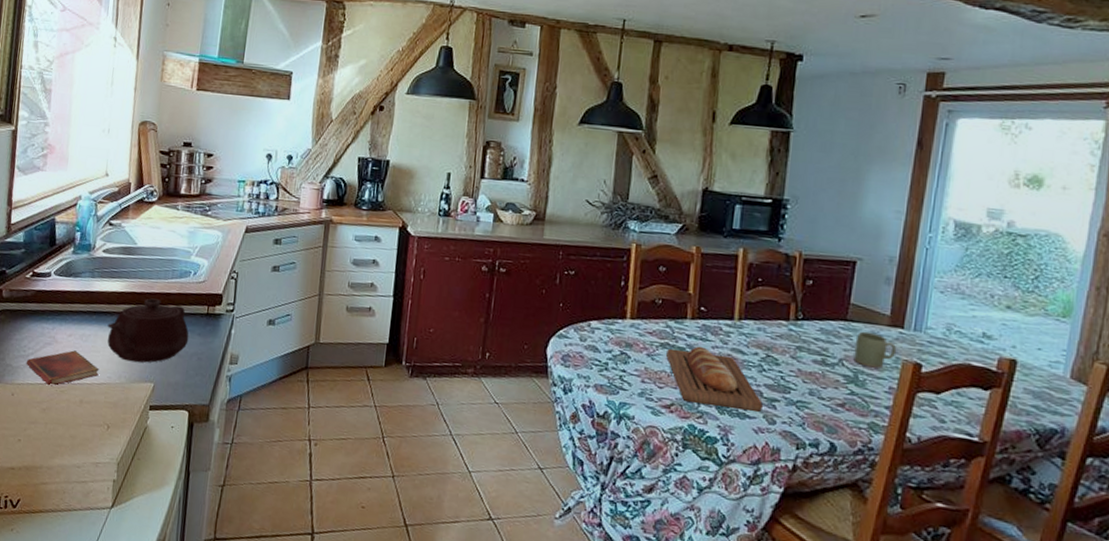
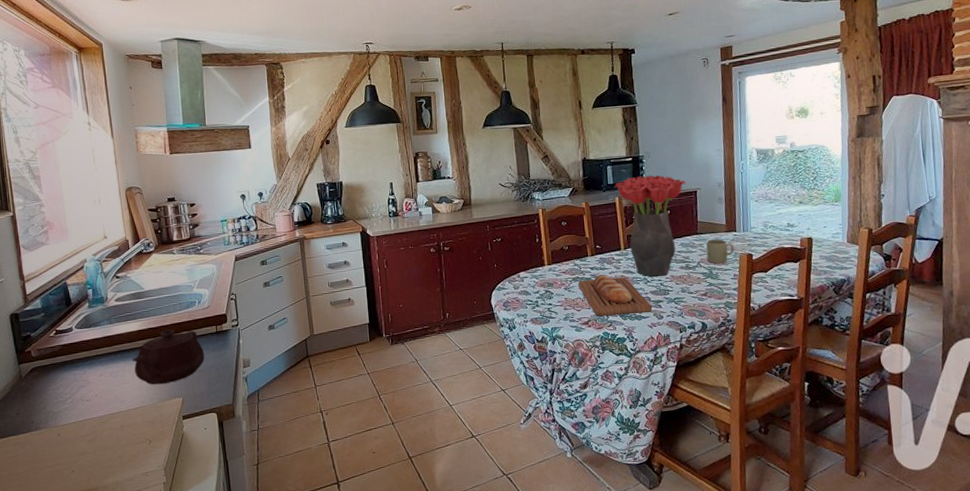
diary: present [26,350,99,387] -> none [65,386,133,421]
bouquet: none [741,225,843,367] -> present [615,175,686,277]

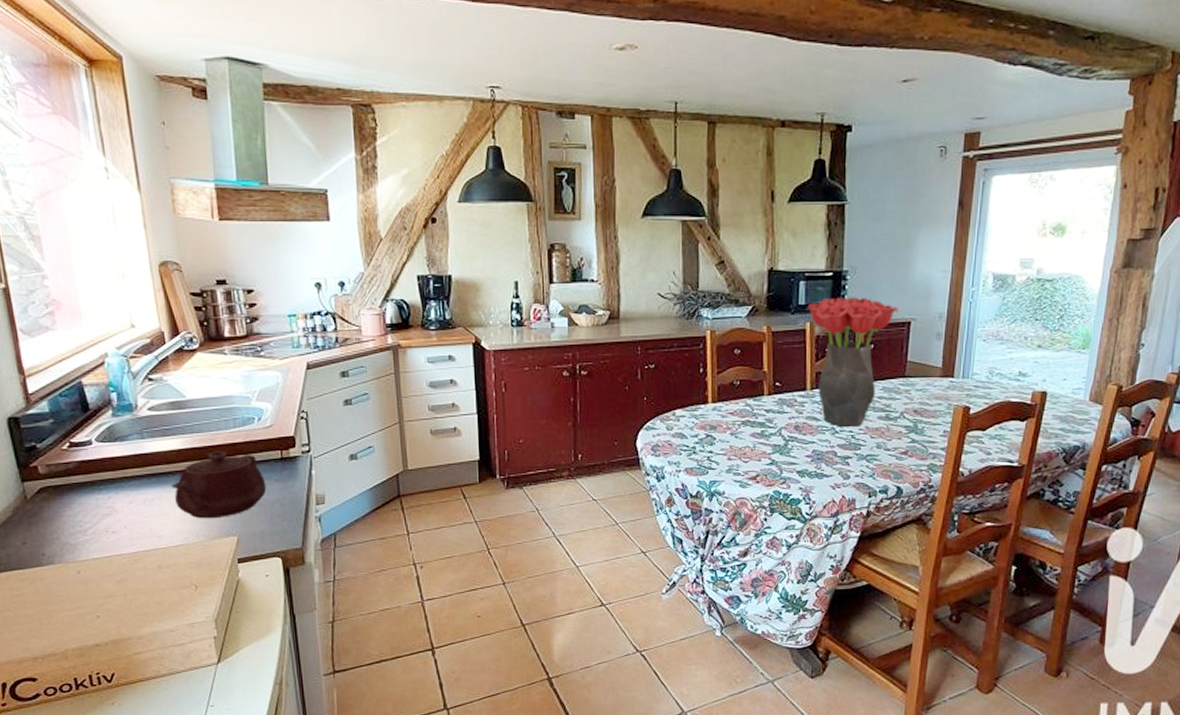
bread loaf: present [578,274,652,316] -> none [749,419,837,470]
mug: present [706,239,734,264] -> none [913,384,948,416]

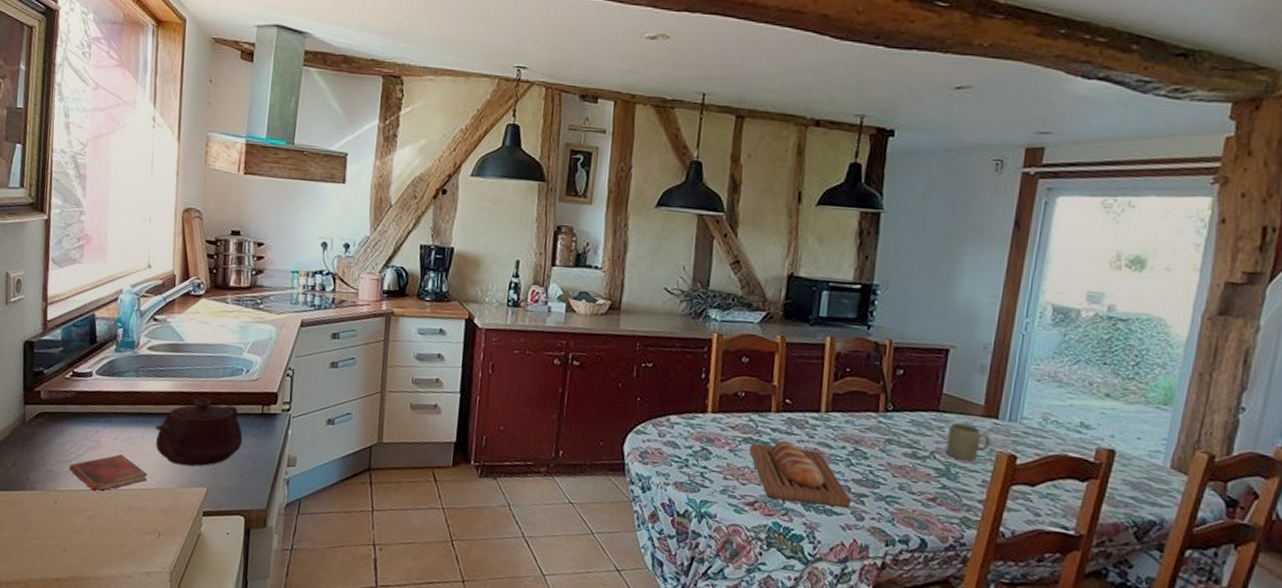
diary: none [85,517,173,557] -> present [69,454,148,493]
bread loaf: none [749,419,837,470] -> present [750,440,850,508]
bouquet: present [807,297,898,426] -> none [828,312,935,461]
mug: none [913,384,948,416] -> present [946,422,990,461]

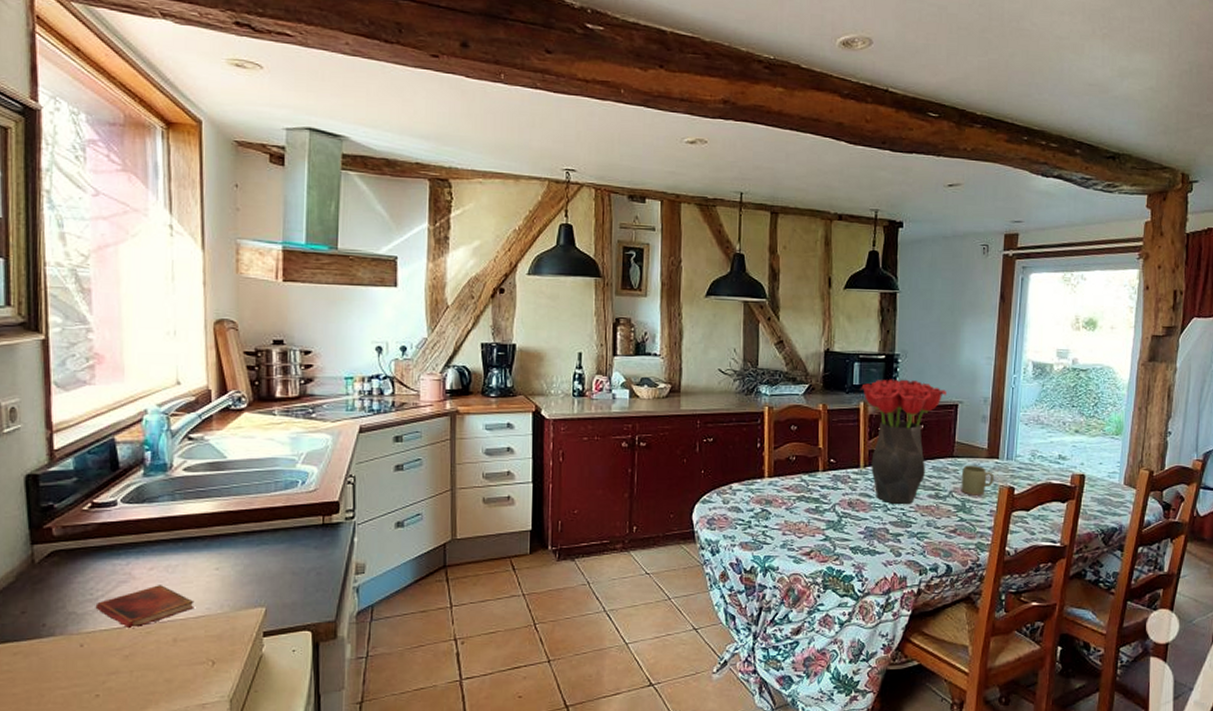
teapot: present [155,398,243,466] -> none [199,515,304,588]
bread loaf: present [750,440,850,508] -> none [803,495,889,547]
bouquet: none [828,312,935,461] -> present [861,379,946,504]

